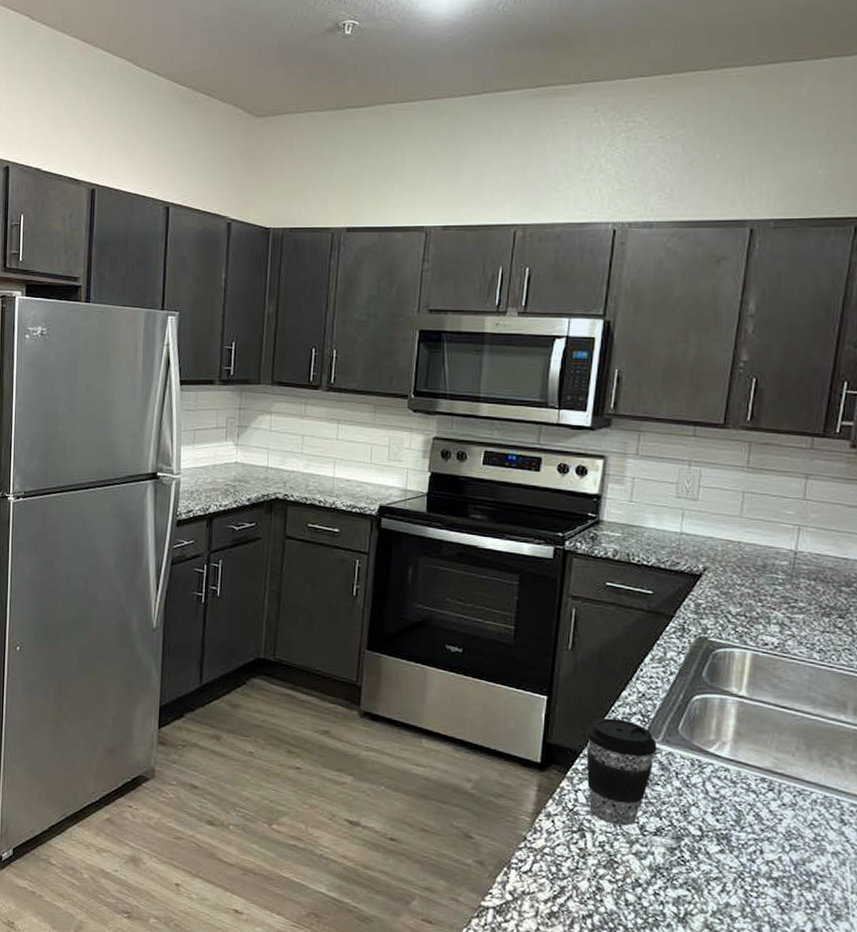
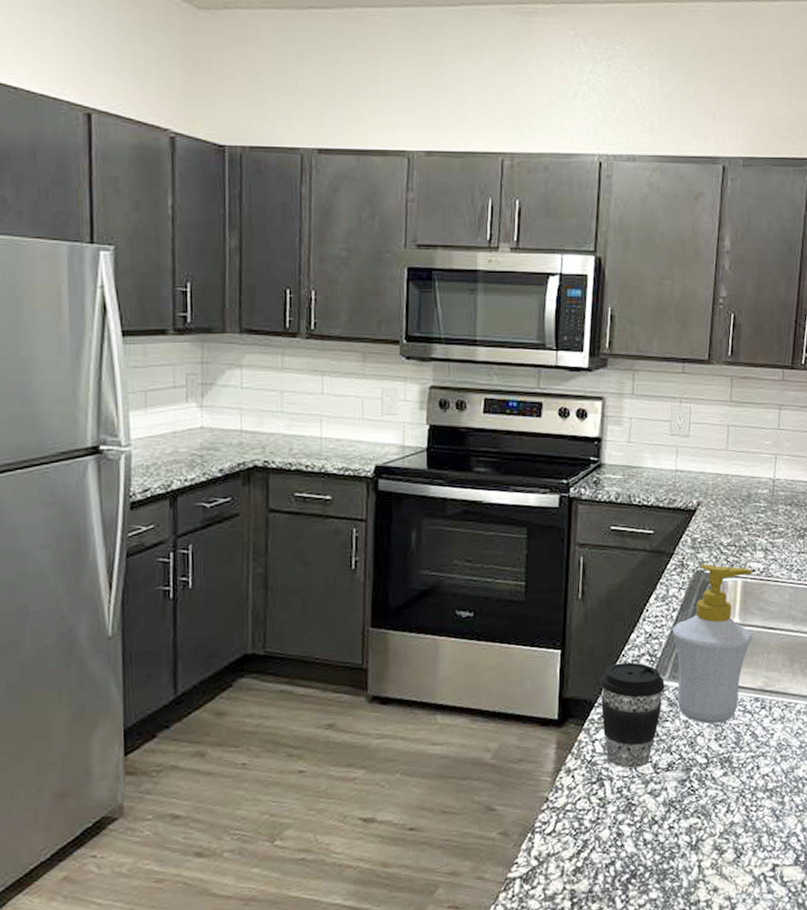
soap bottle: none [667,630,766,797] -> present [671,563,753,724]

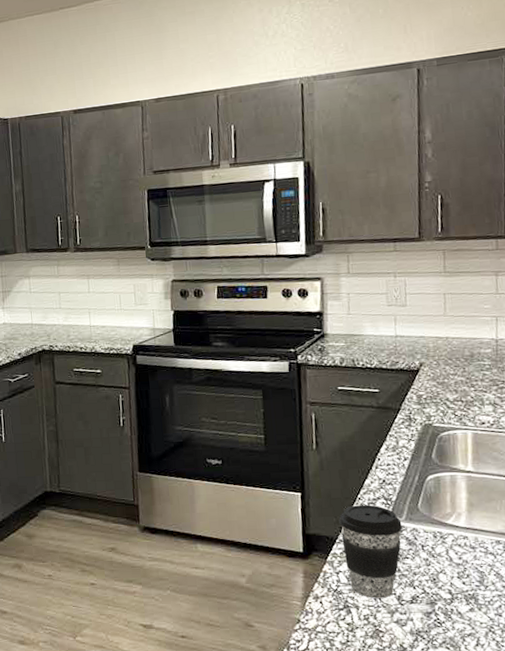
soap bottle: present [671,563,753,724] -> none [404,417,488,563]

